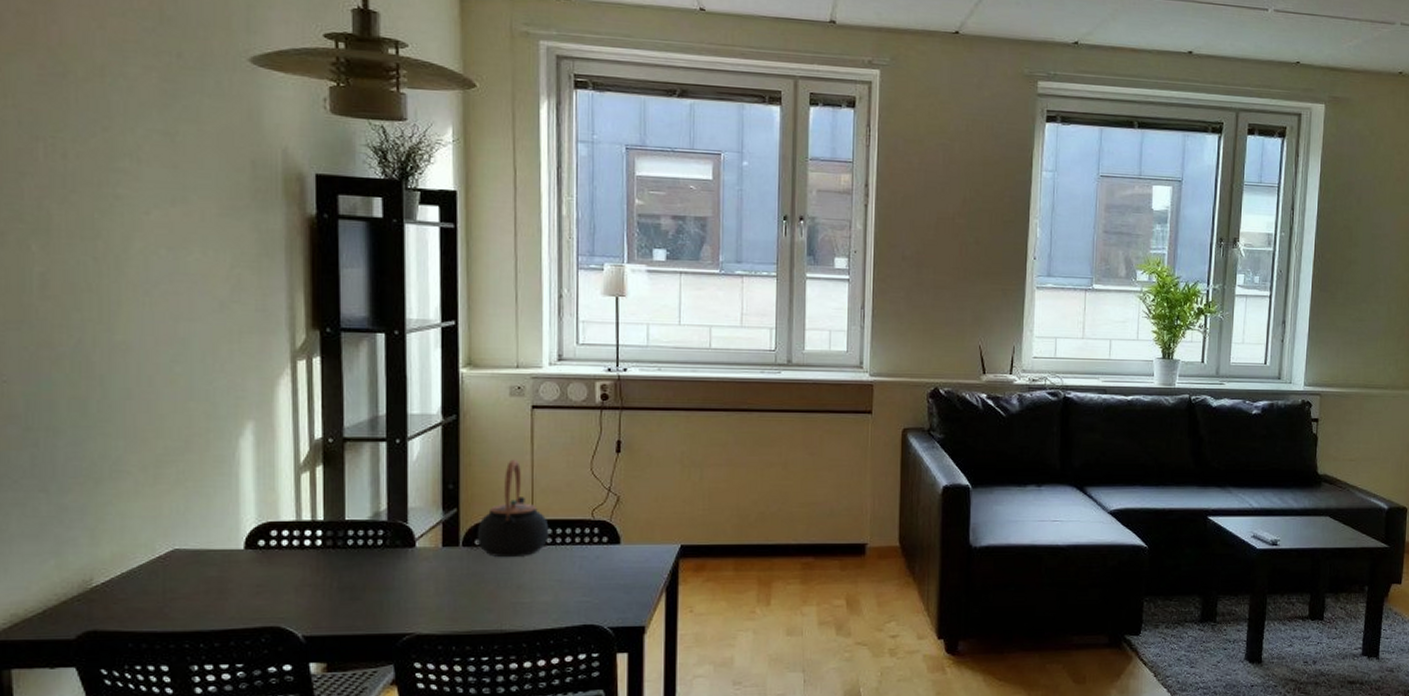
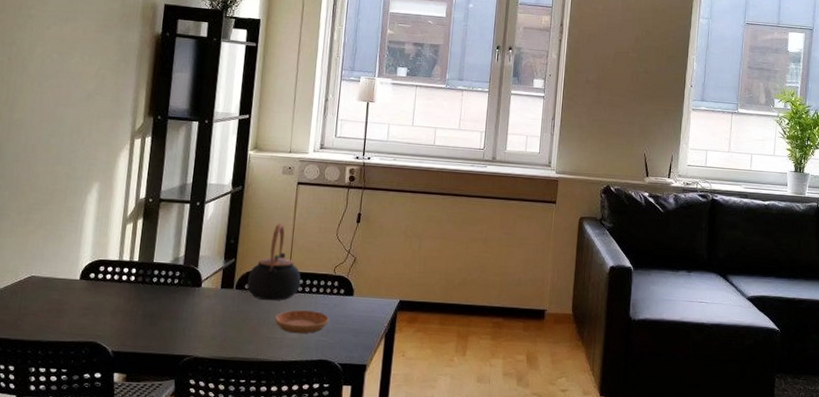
saucer: none [518,566,591,596] -> present [274,310,329,334]

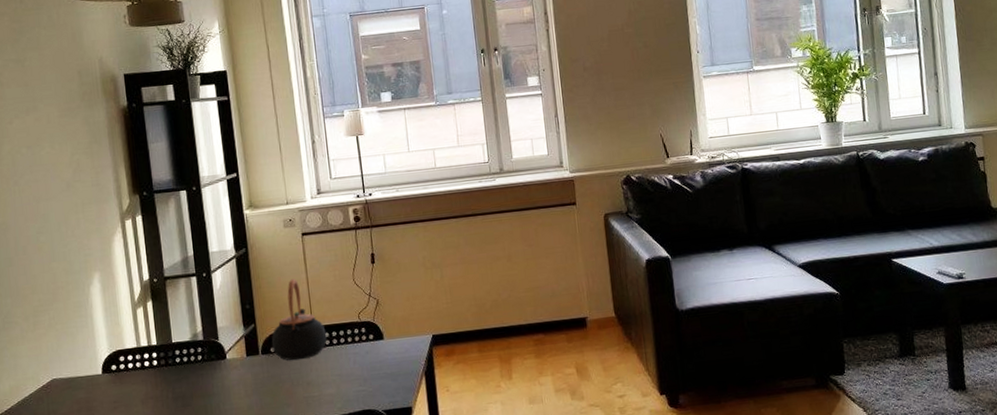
saucer: present [274,310,329,334] -> none [307,362,364,389]

